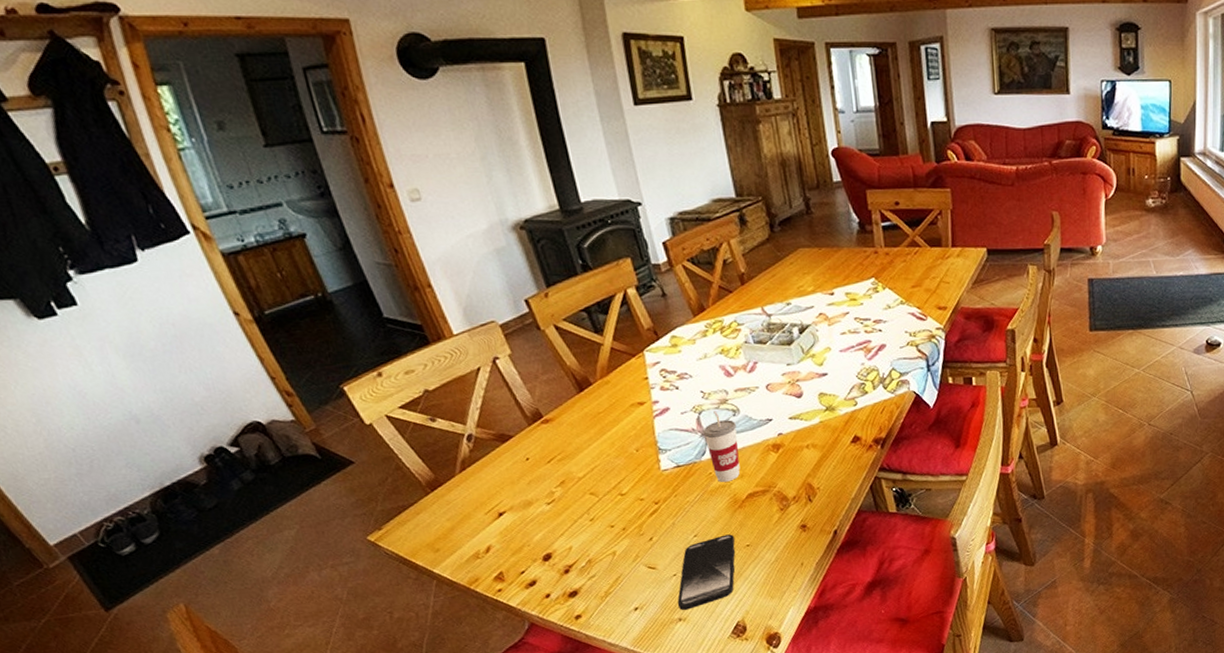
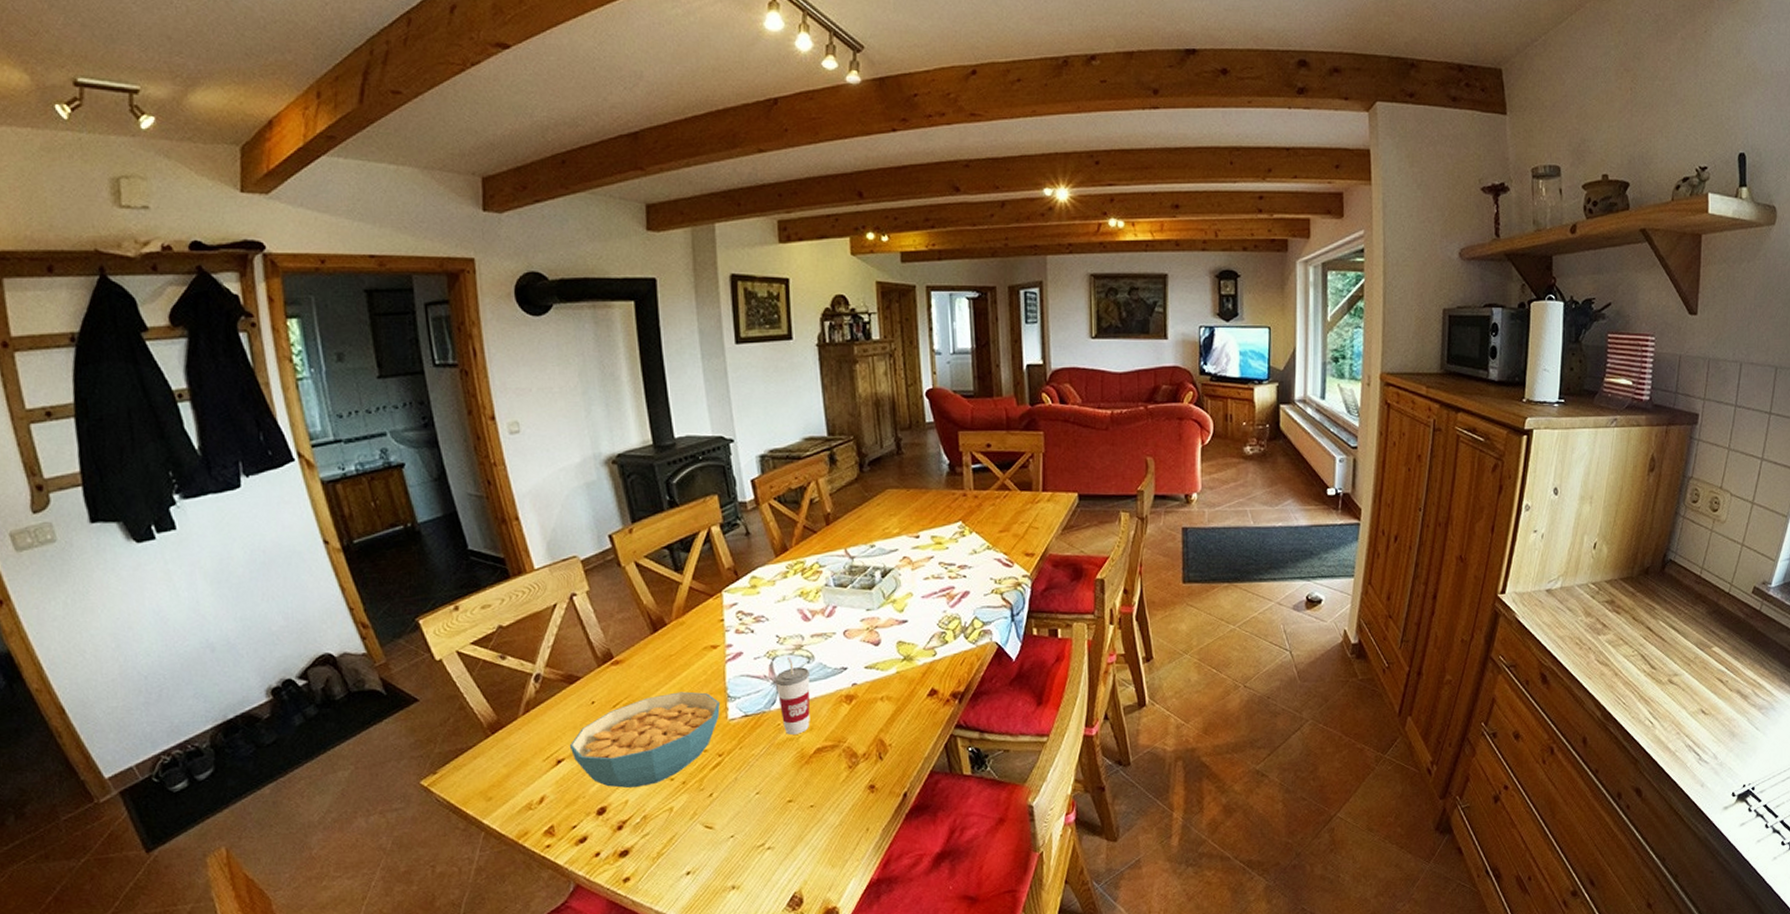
cereal bowl: none [509,446,653,536] -> present [569,691,720,788]
smartphone: present [677,534,736,610] -> none [732,793,798,877]

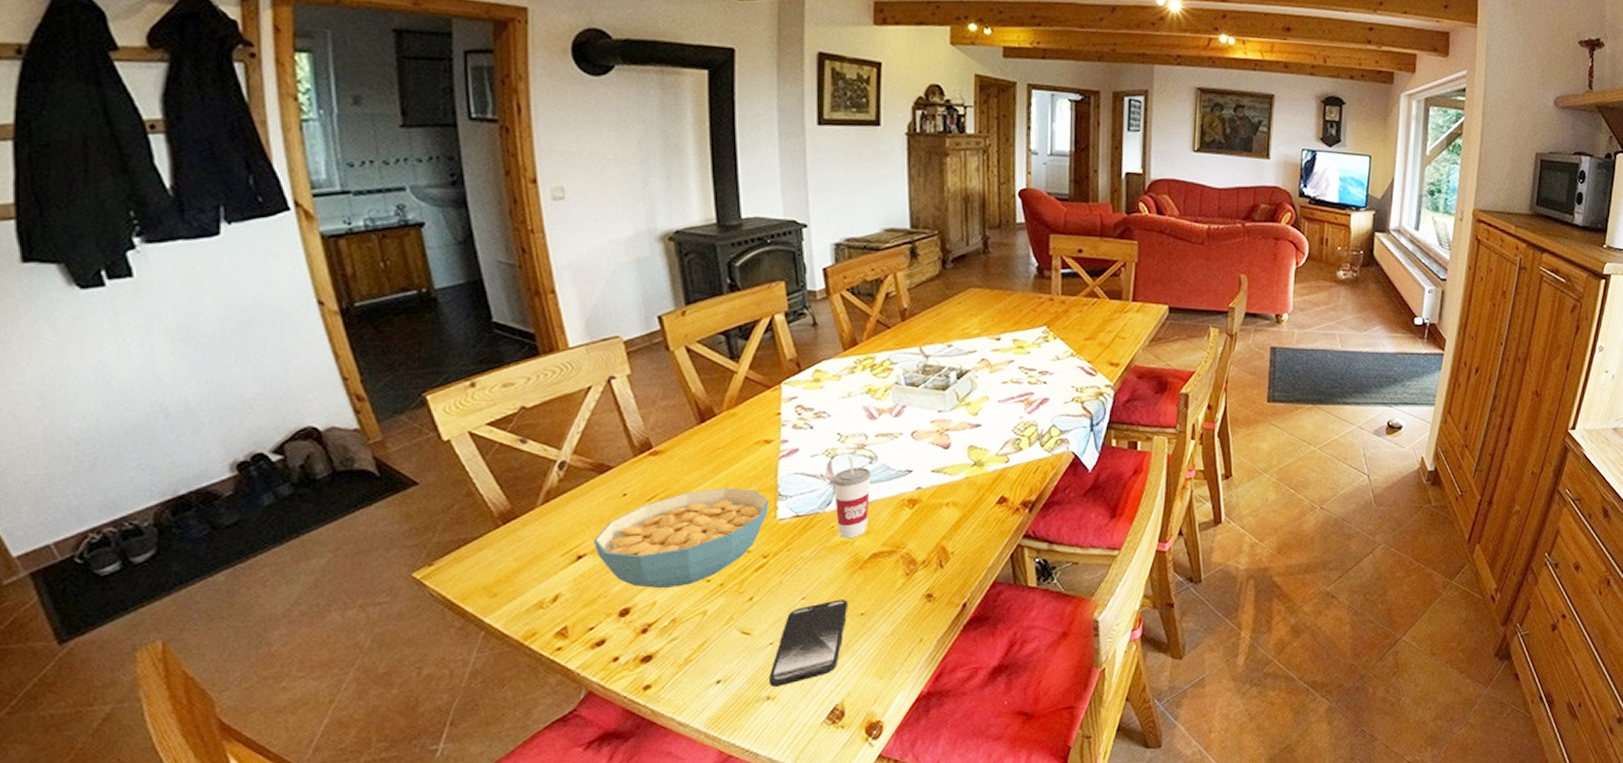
smartphone: none [732,793,798,877] -> present [768,599,847,687]

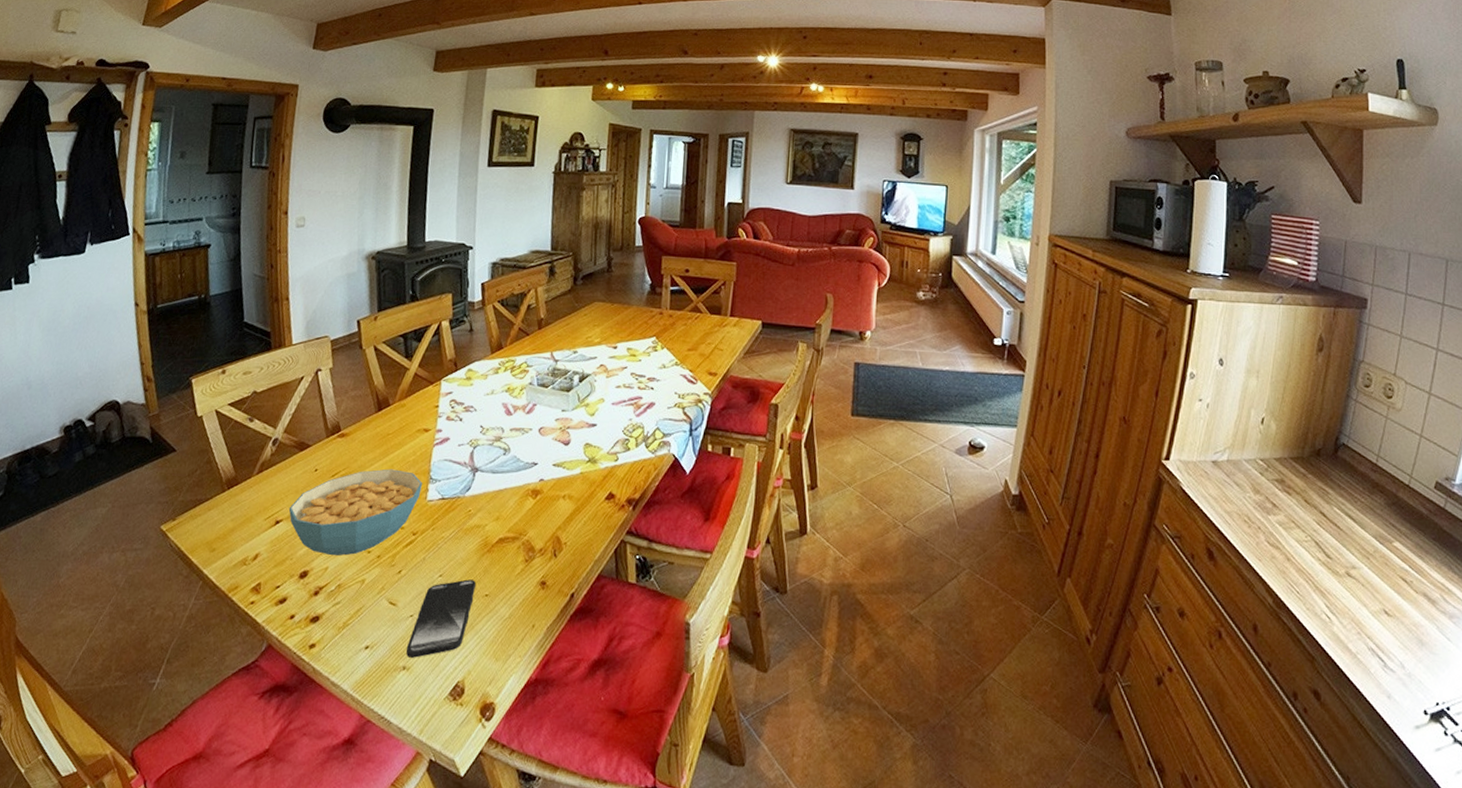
cup: present [832,456,871,538] -> none [472,447,504,522]

